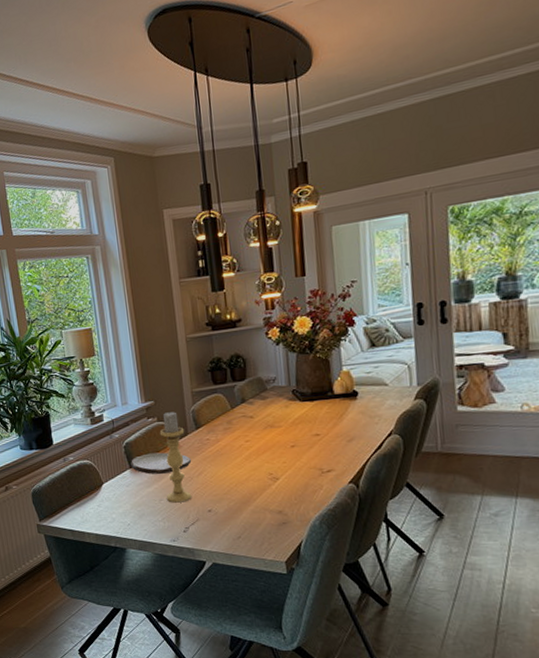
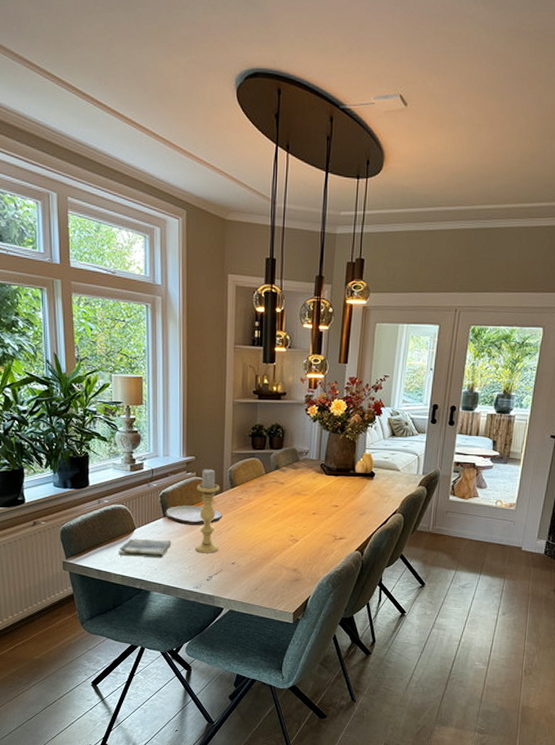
dish towel: none [88,493,142,514] -> present [118,538,172,558]

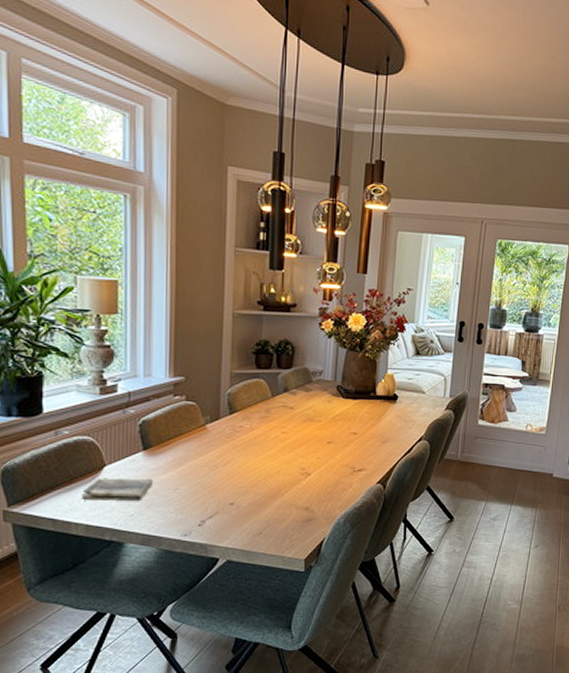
plate: present [165,505,223,526] -> none [145,435,220,461]
candle holder: present [194,468,220,554] -> none [183,390,216,493]

